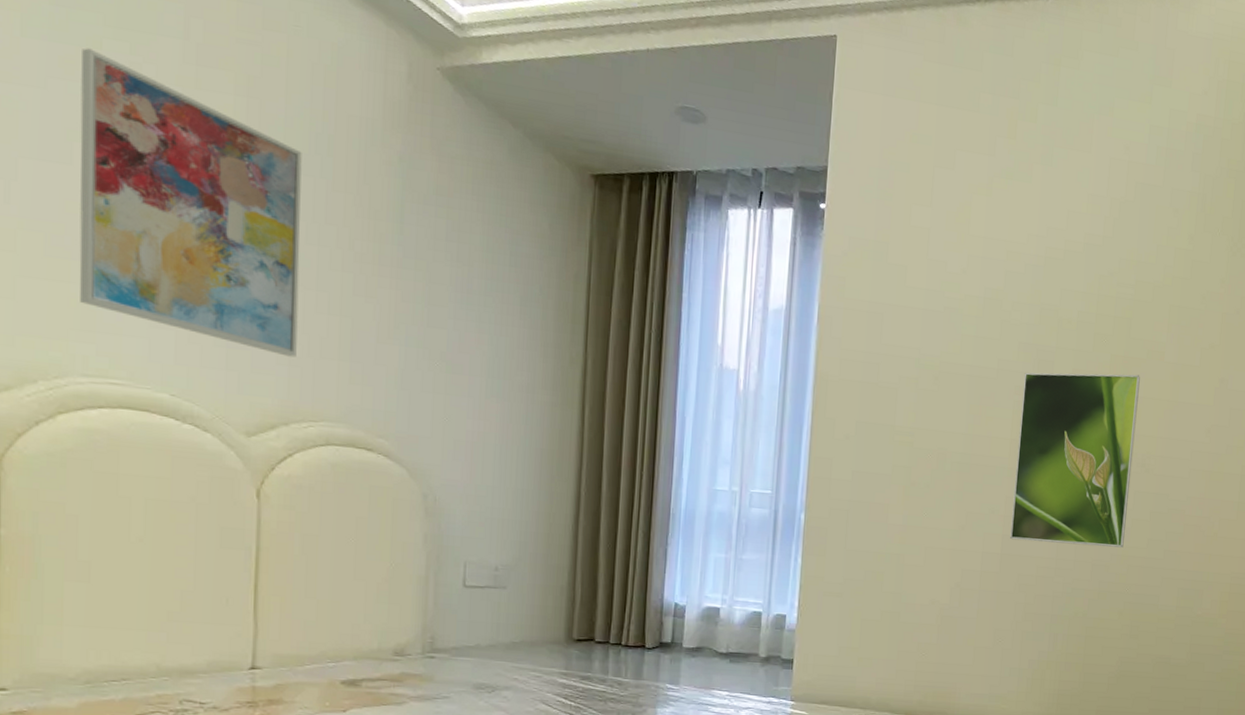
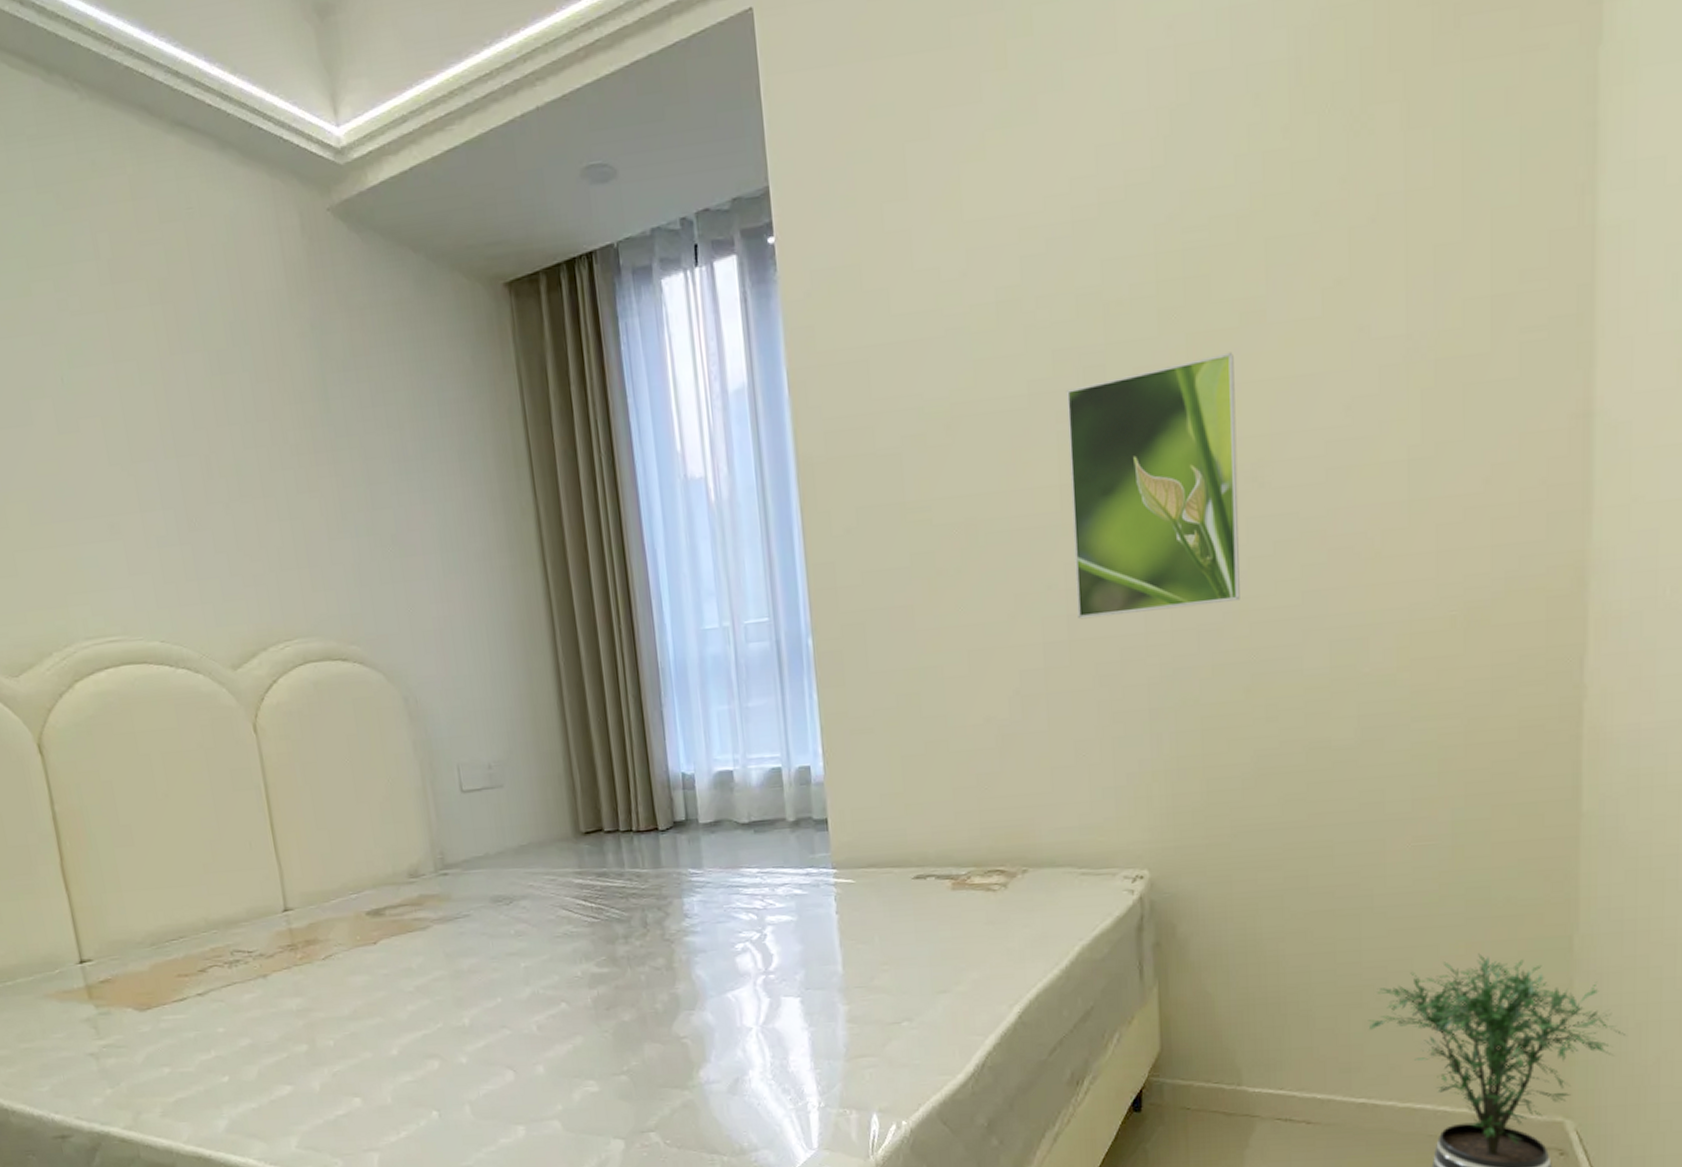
wall art: present [79,48,302,358] -> none [16,297,260,577]

